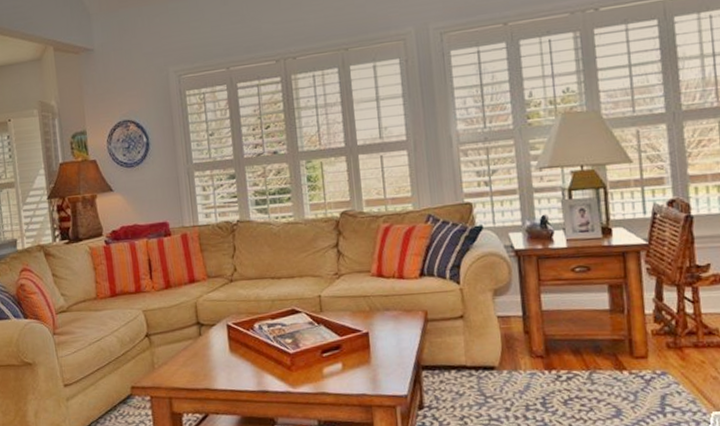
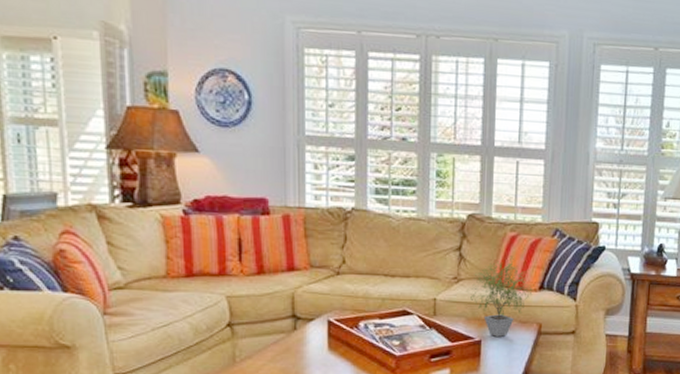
potted plant: none [349,246,414,328] -> present [468,256,534,337]

